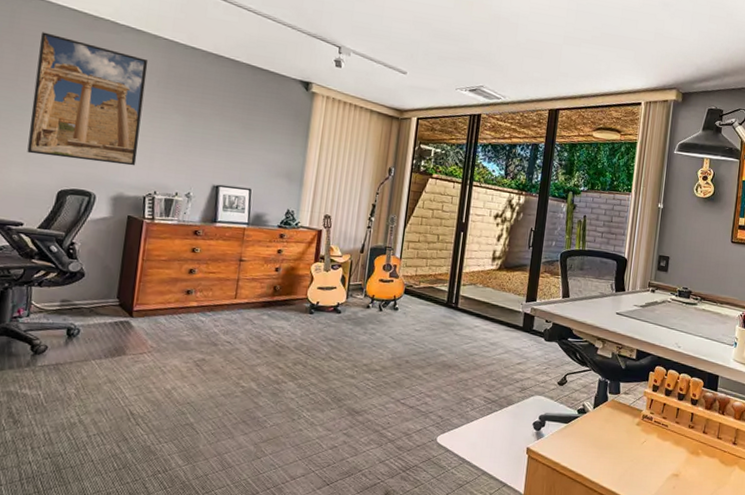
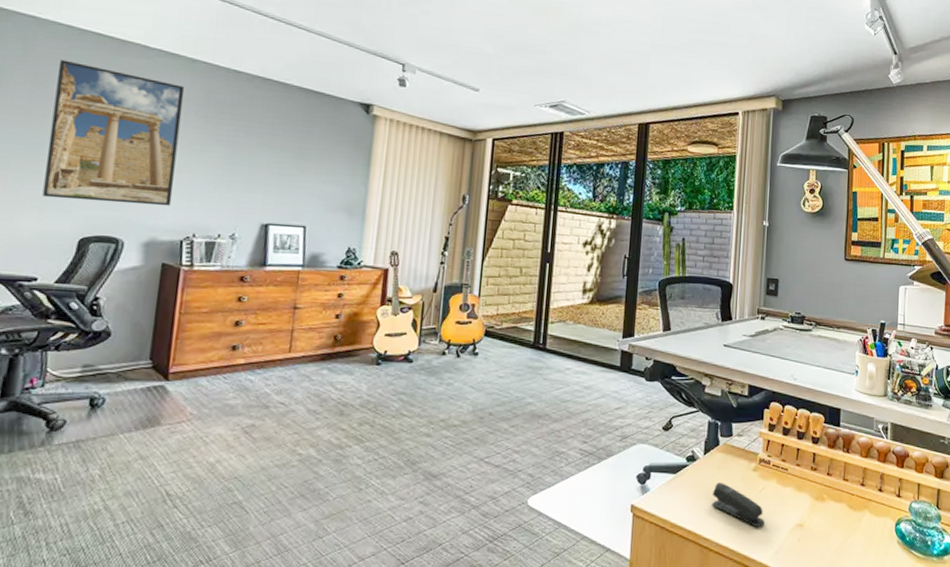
stapler: none [597,433,645,474] -> present [711,483,765,527]

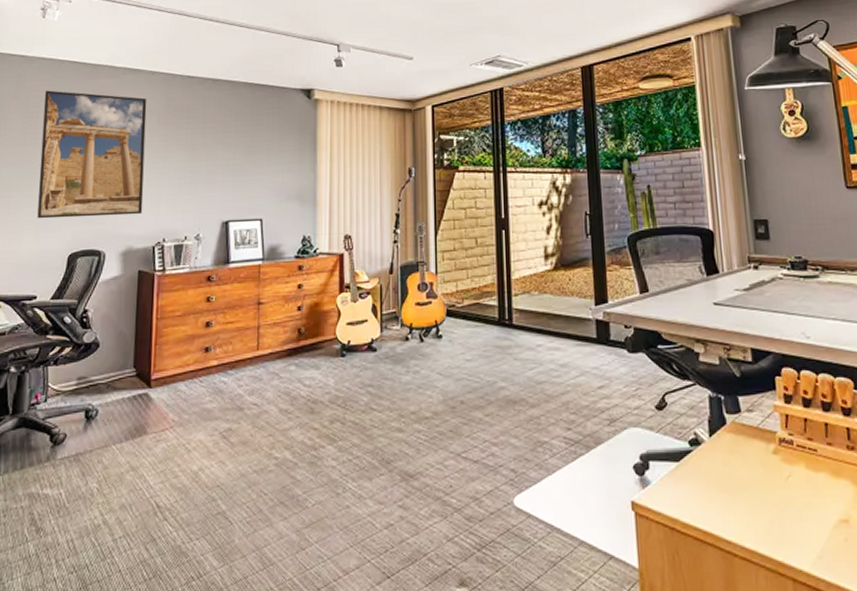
stapler: present [711,483,765,527] -> none [726,470,798,524]

